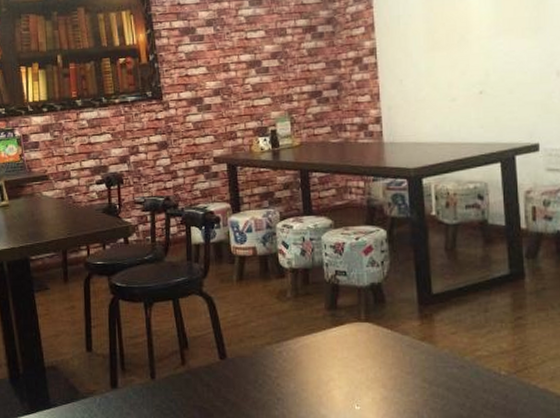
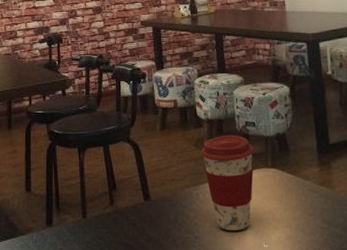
coffee cup: none [283,285,345,391] -> present [200,134,254,230]

